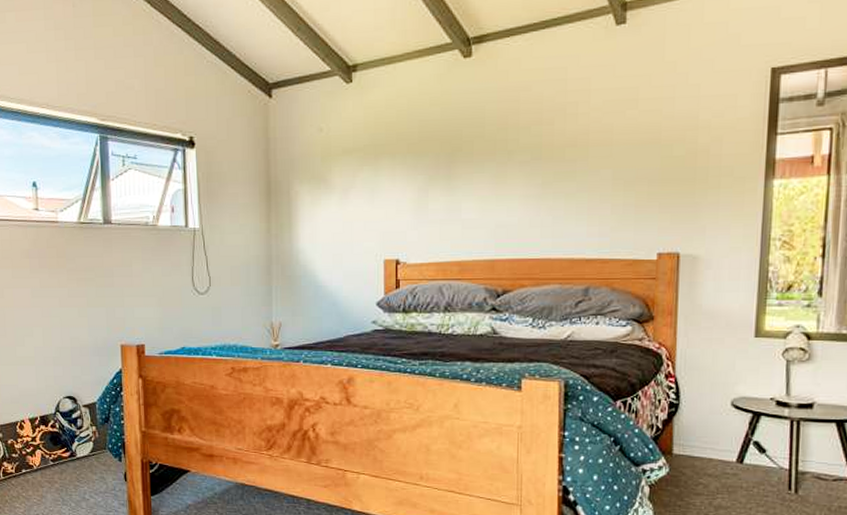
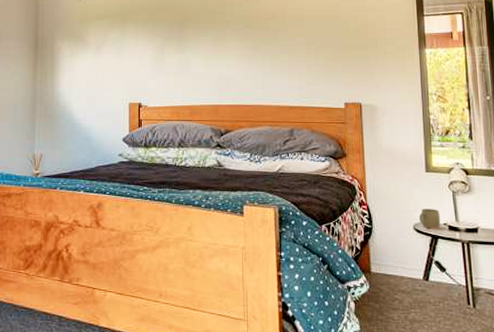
mug: none [740,381,768,405] -> present [419,209,441,229]

